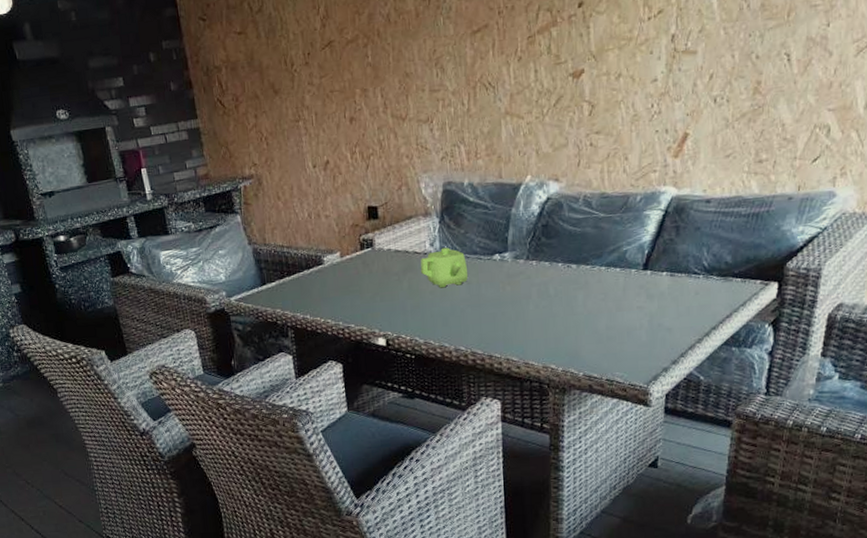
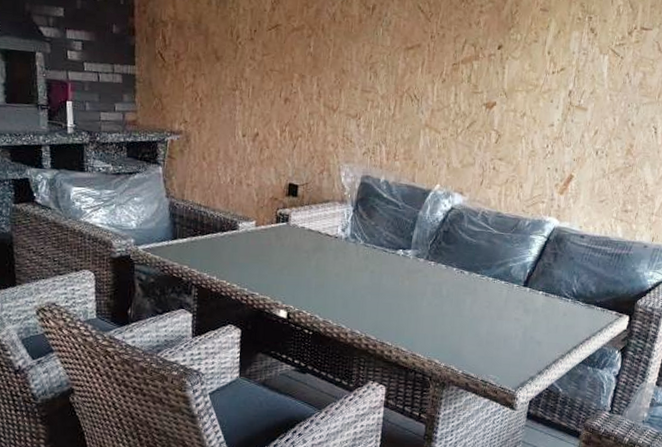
teapot: present [420,247,469,288] -> none [329,235,373,273]

